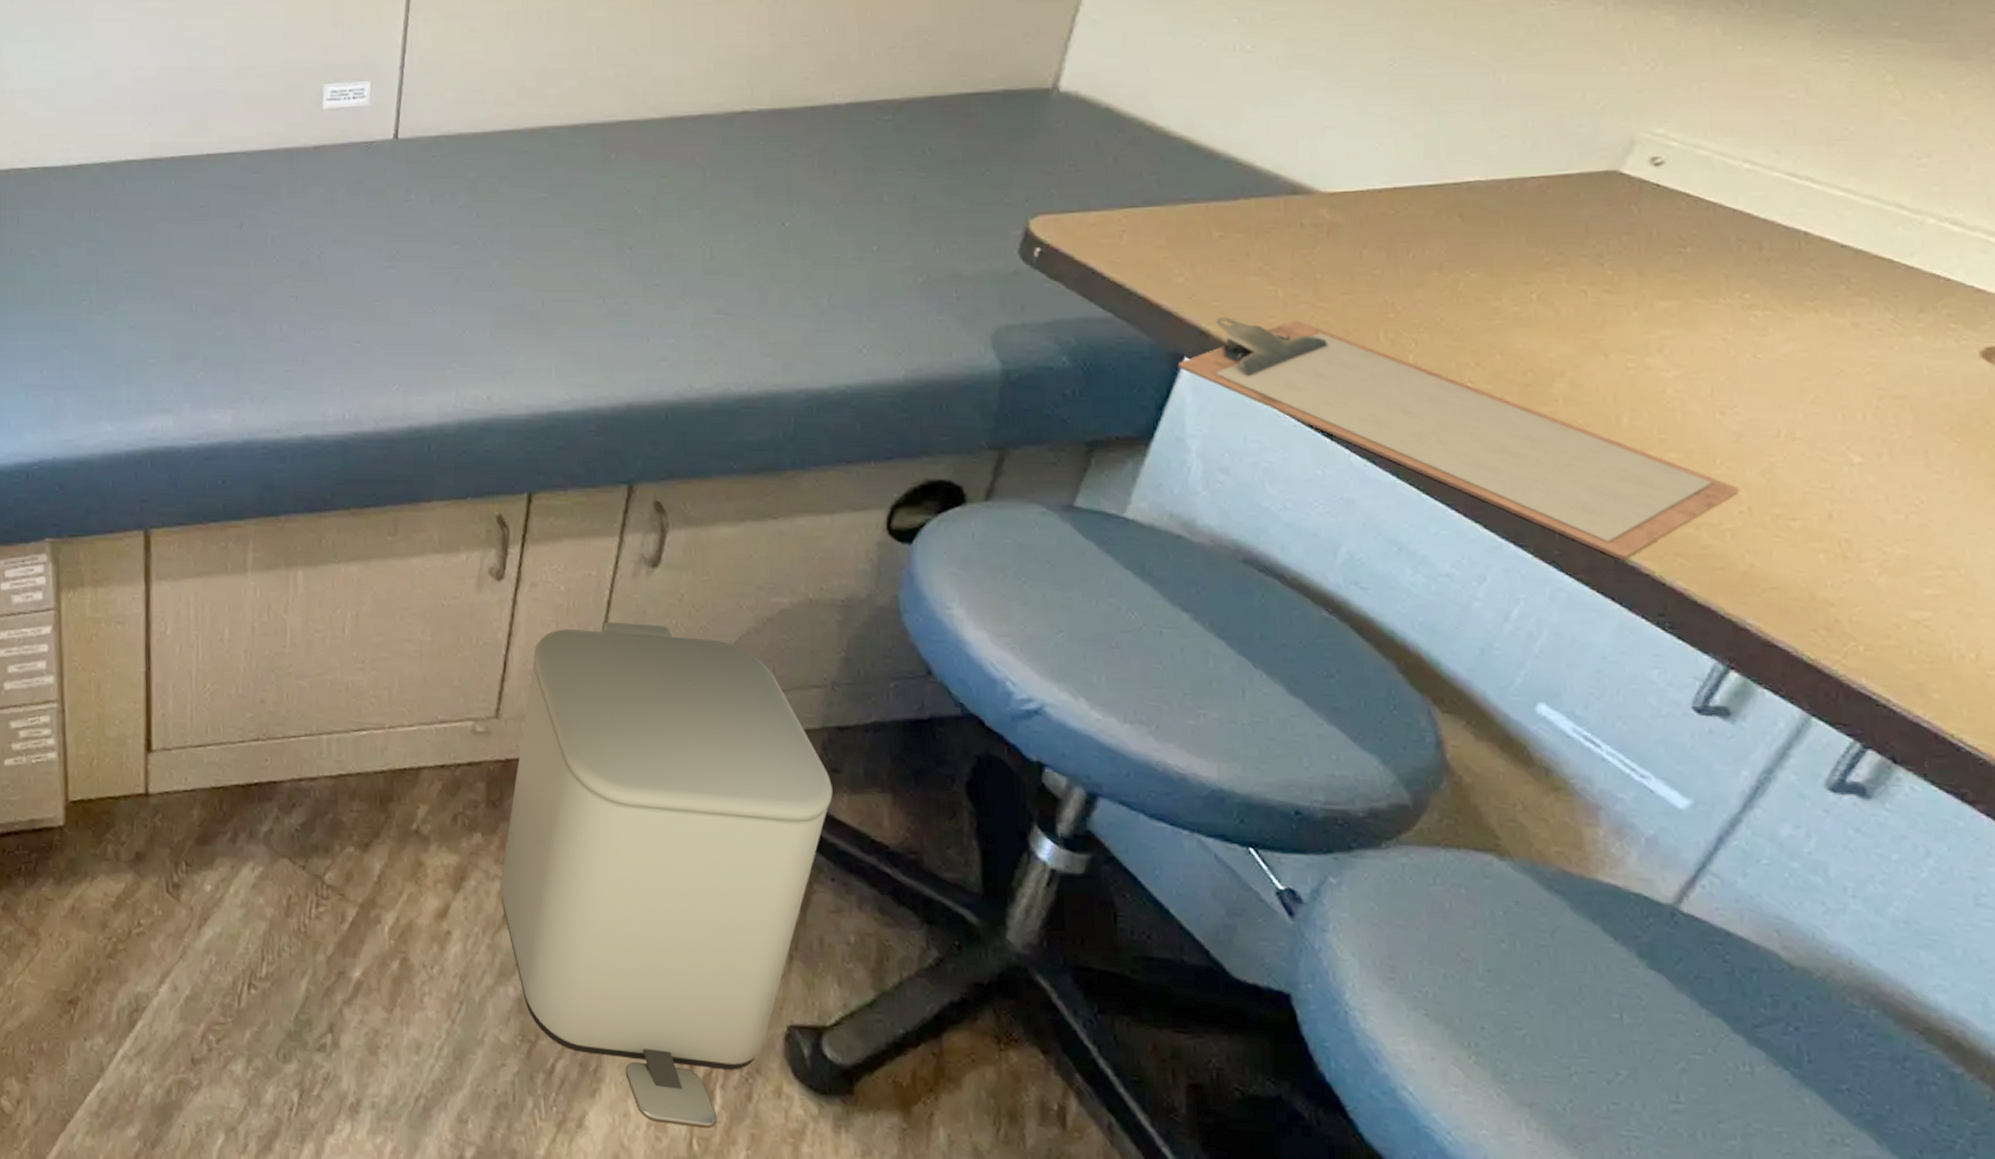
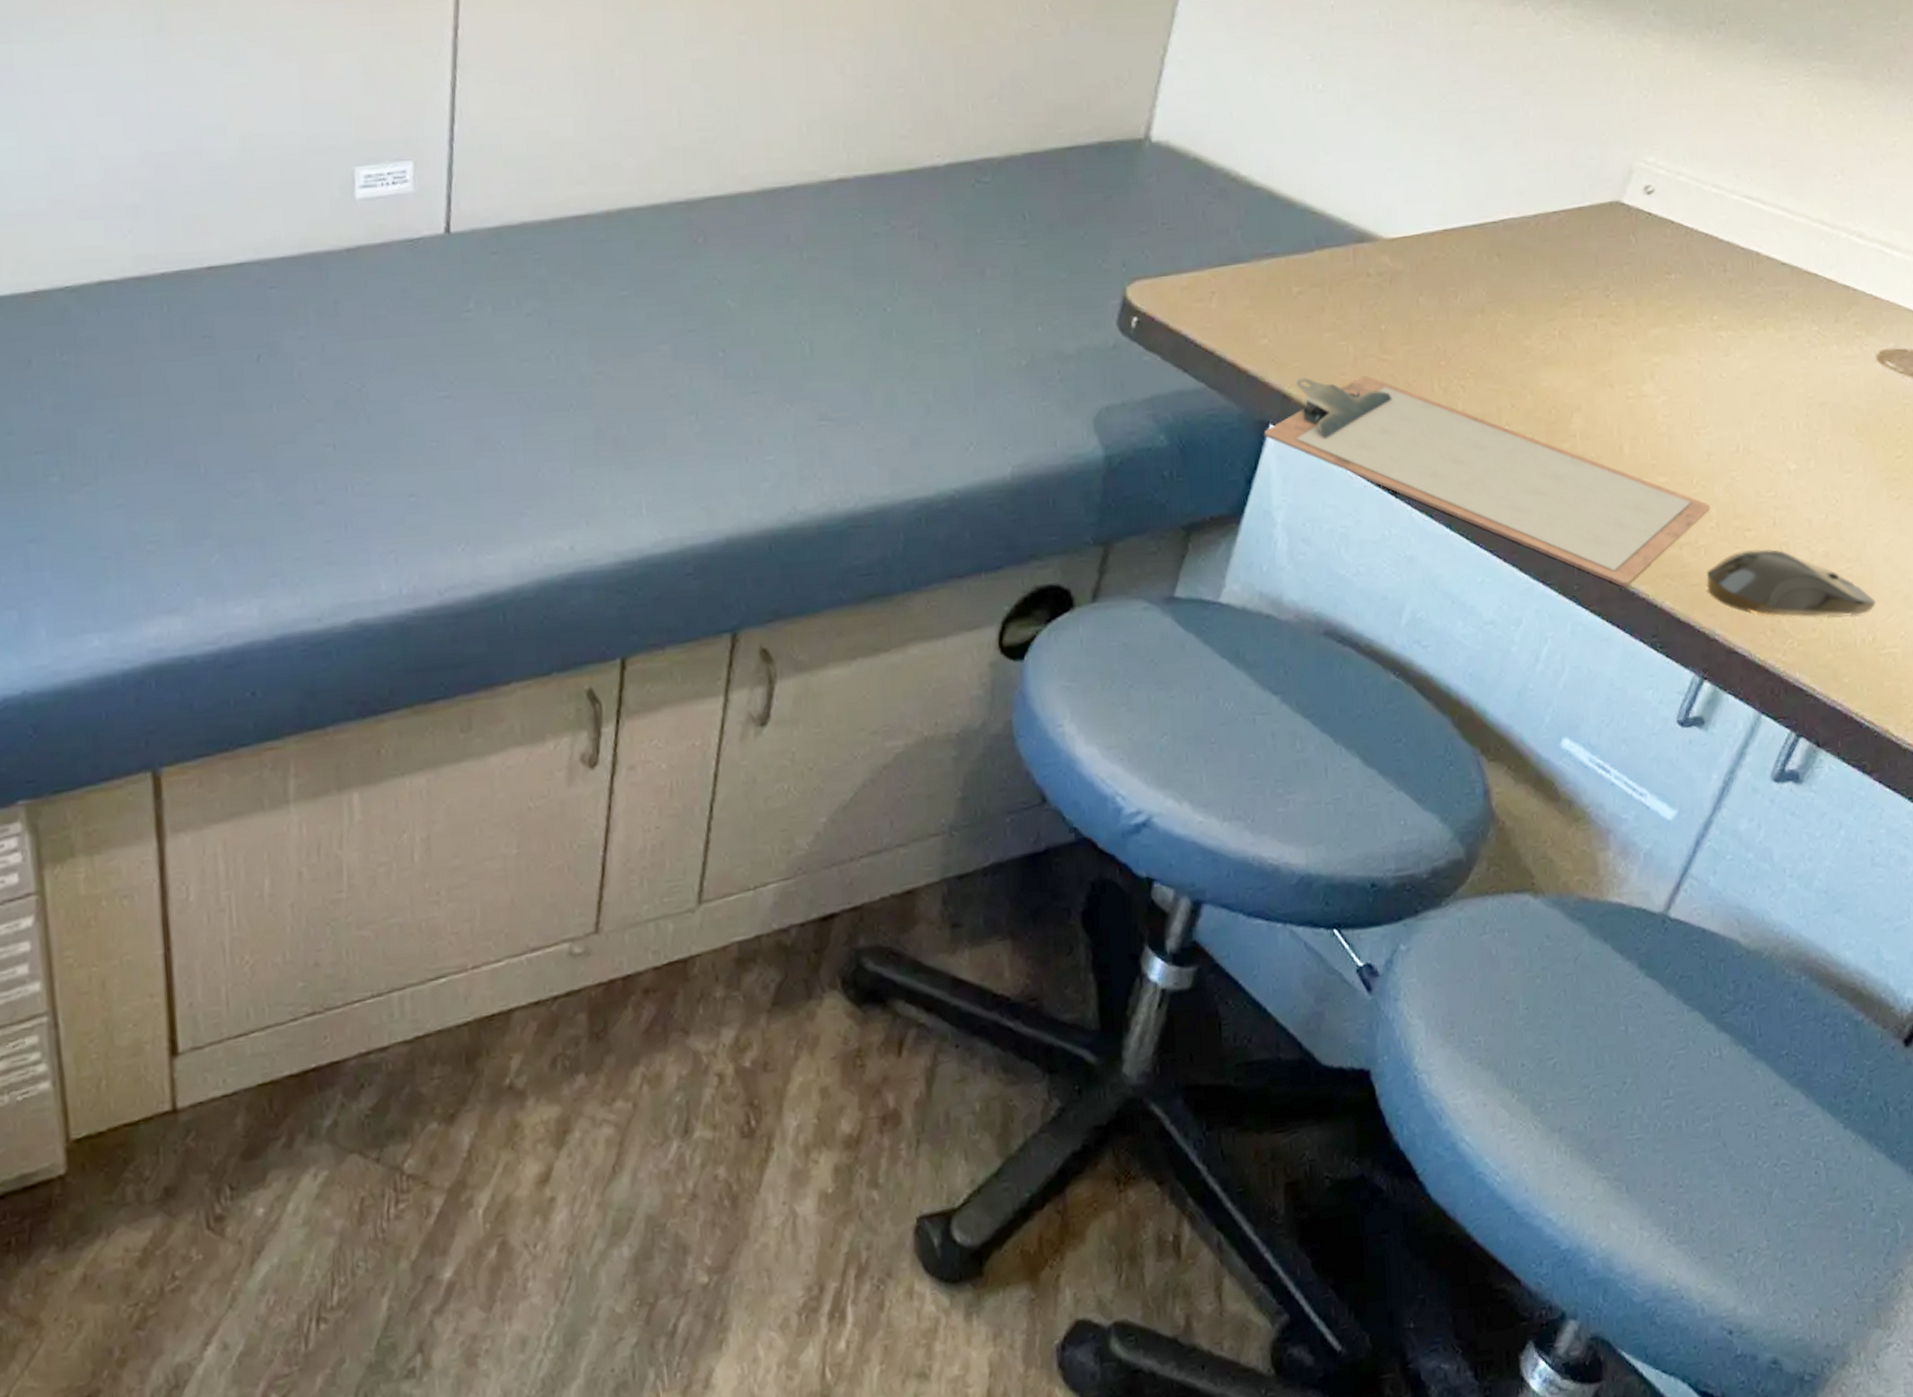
pedal bin: present [500,622,833,1129] -> none [608,792,954,1360]
computer mouse: none [1732,539,1980,629] -> present [1705,548,1876,617]

